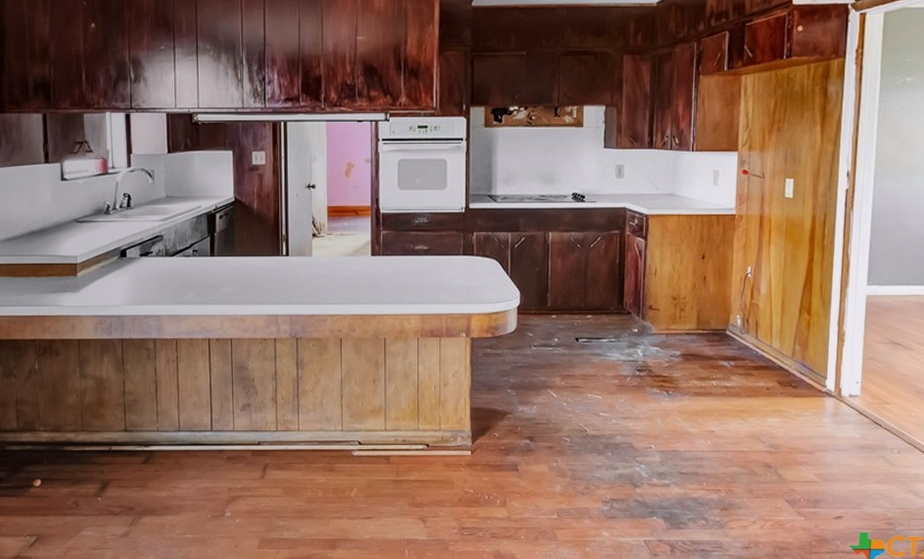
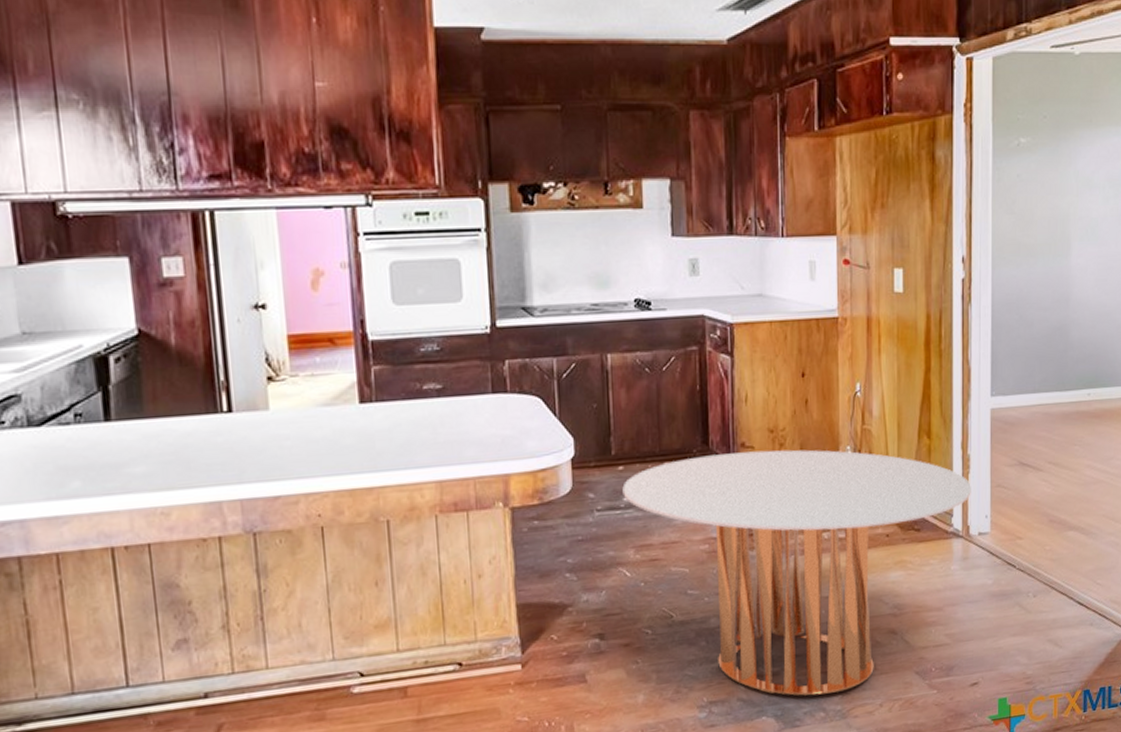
round table: none [554,313,845,507] -> present [622,449,971,696]

